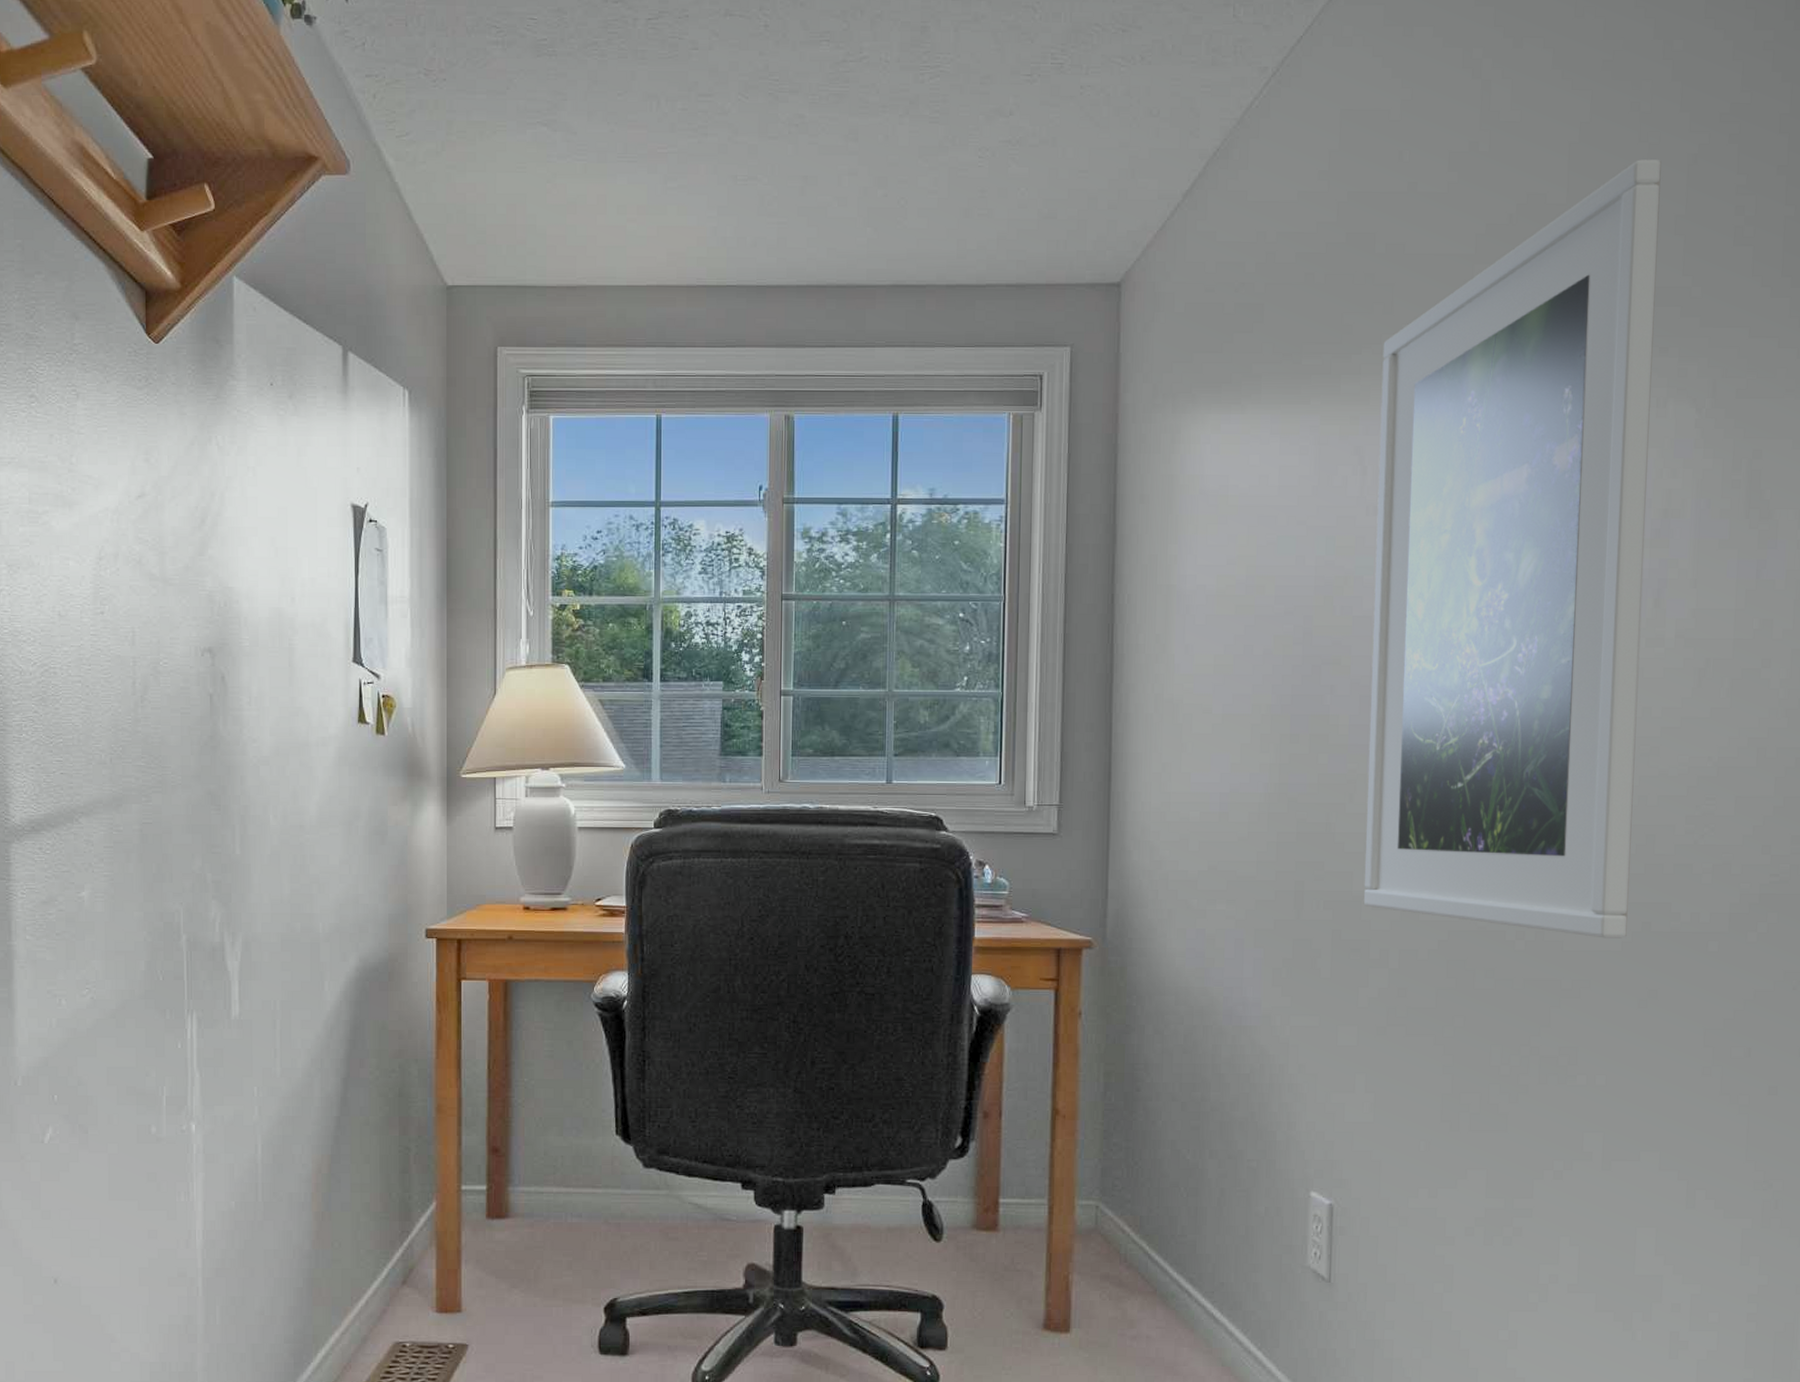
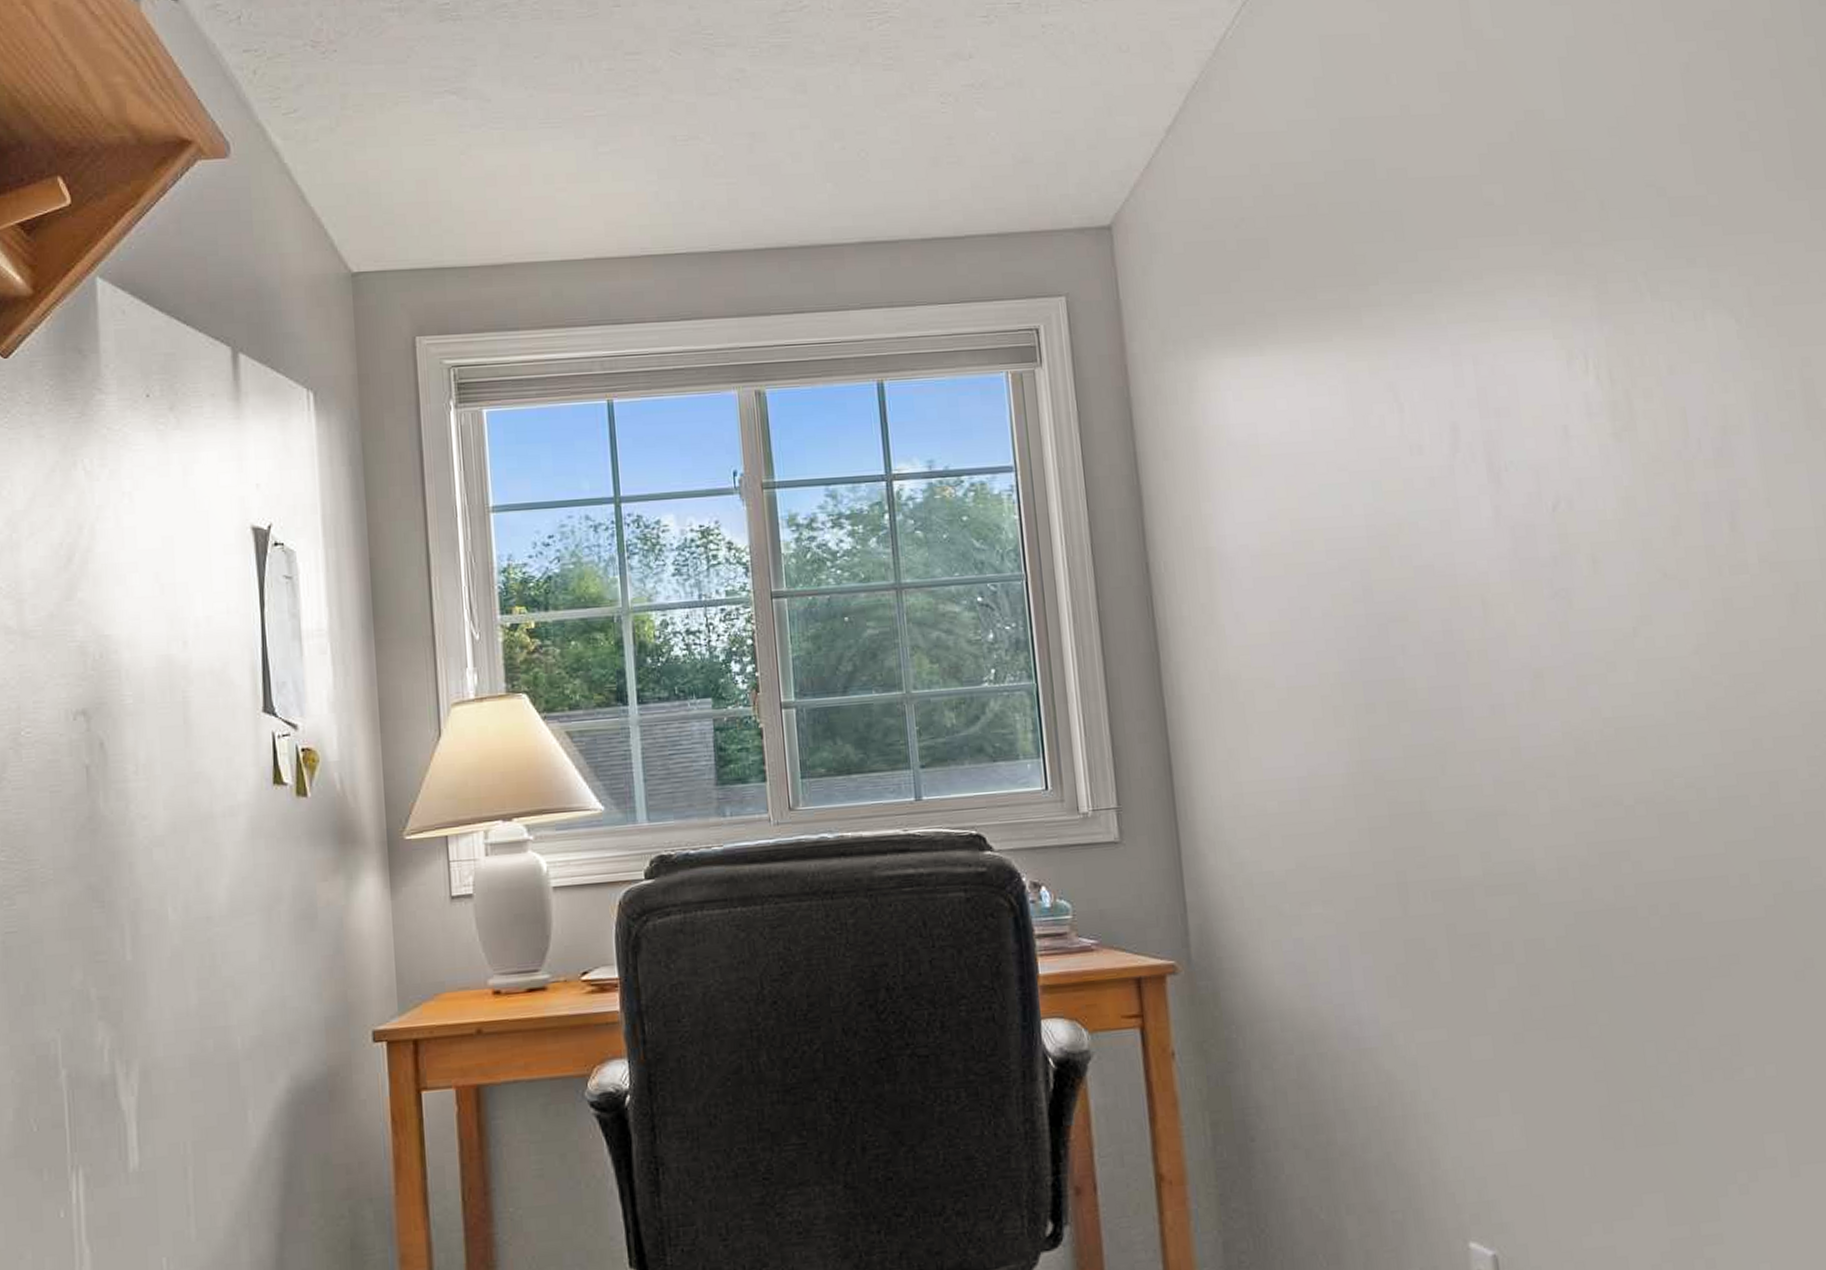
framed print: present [1363,159,1661,938] -> none [1400,70,1768,905]

